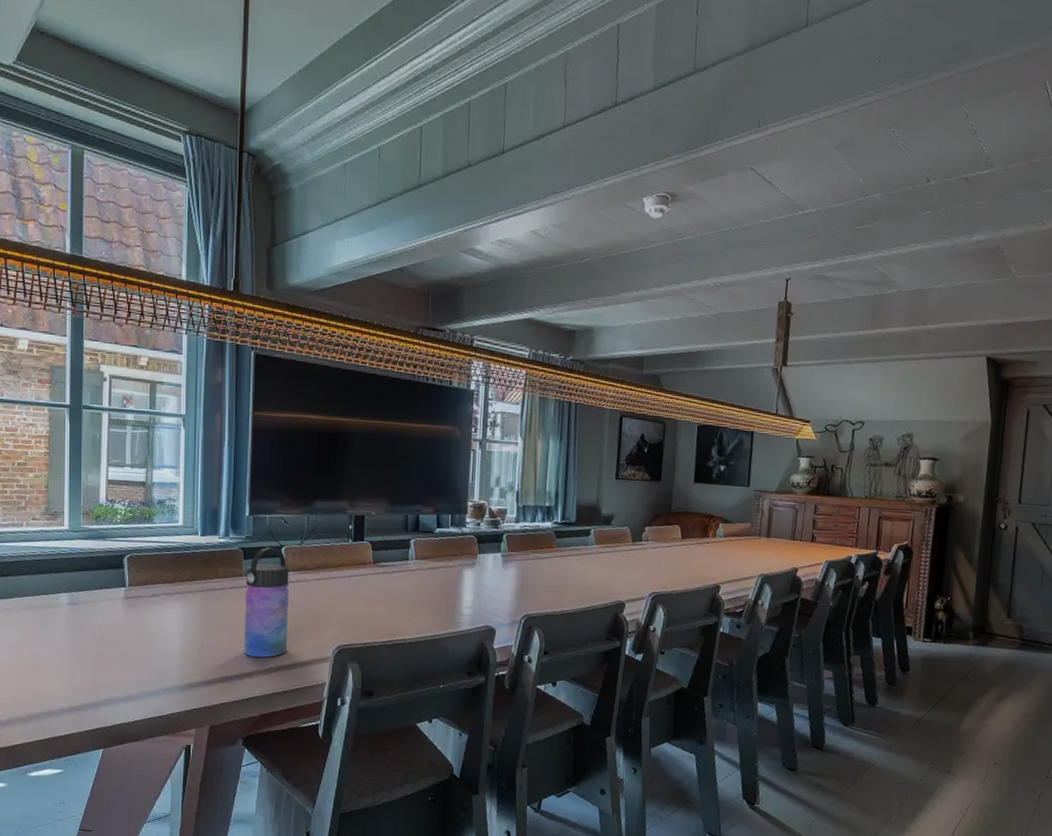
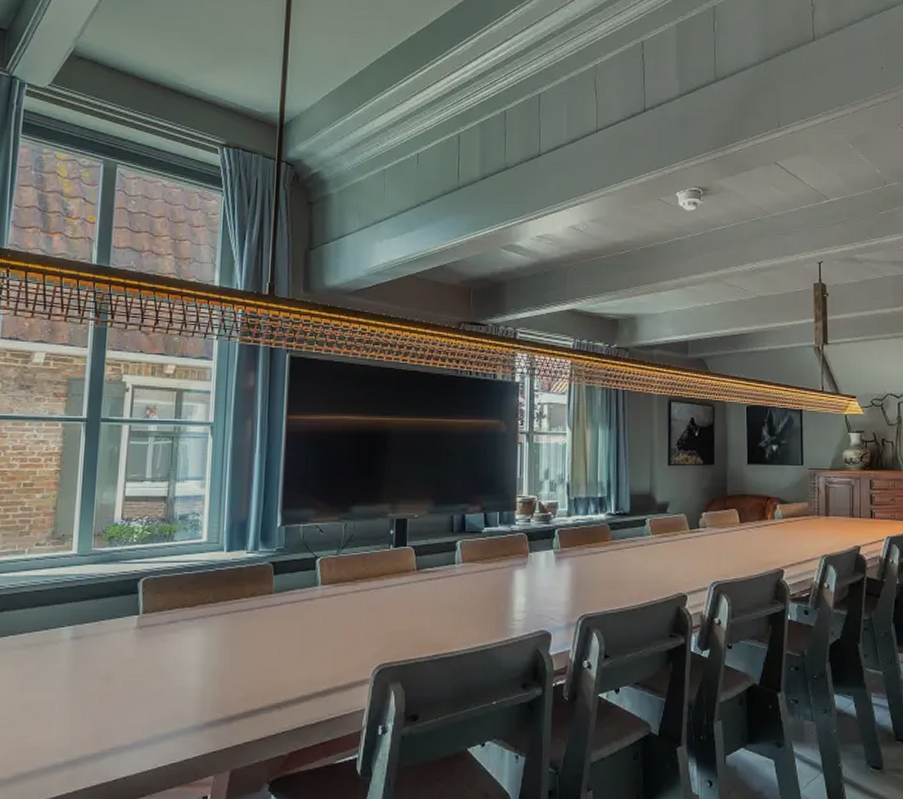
water bottle: present [244,547,289,658] -> none [273,559,325,685]

